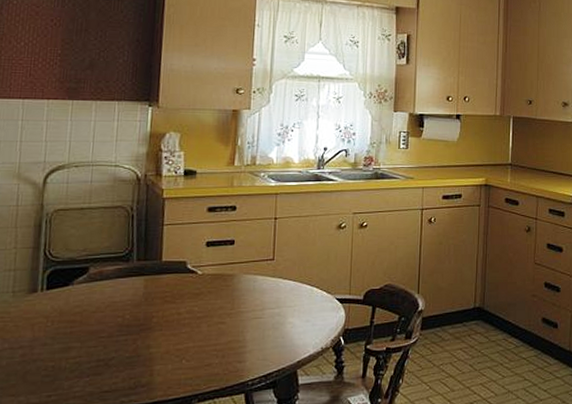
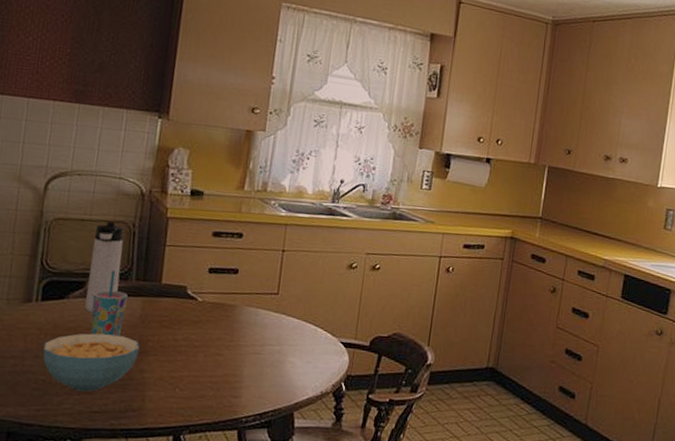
cereal bowl: none [51,315,145,373] -> present [43,333,140,392]
thermos bottle: none [89,208,123,297] -> present [85,222,124,313]
cup: none [96,253,130,317] -> present [90,270,128,337]

